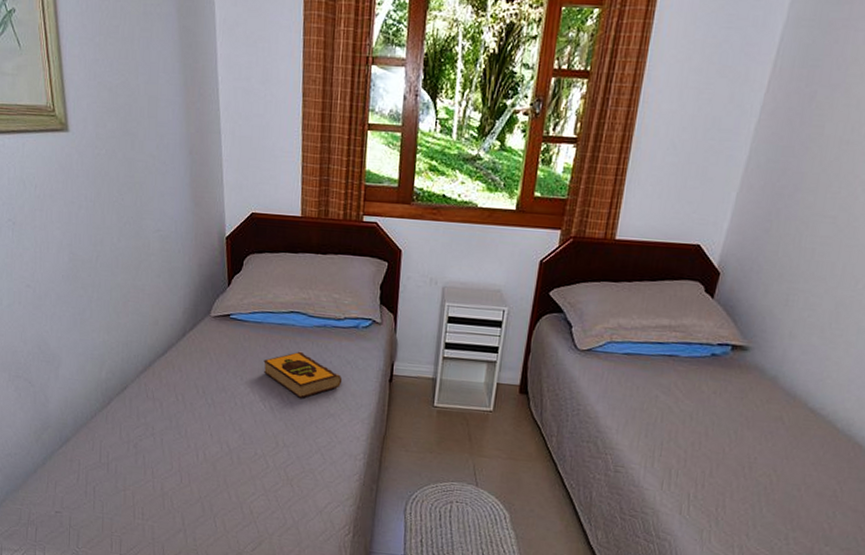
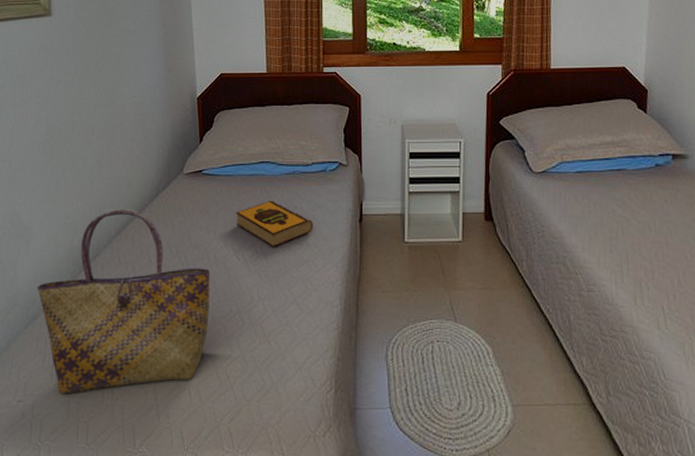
tote bag: none [68,344,237,511] -> present [37,208,211,394]

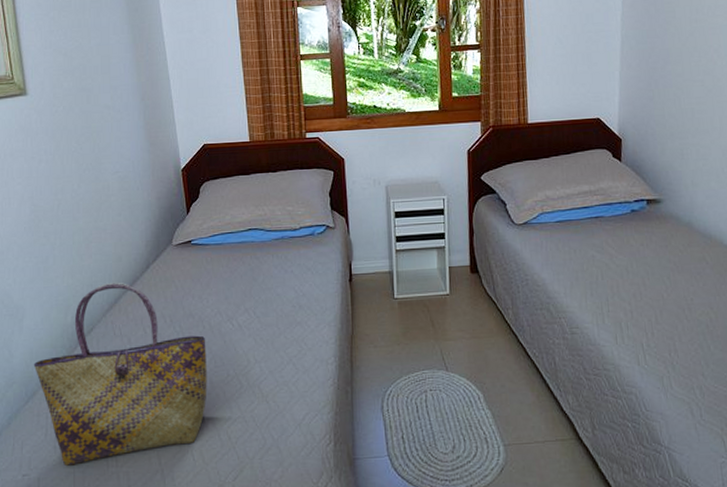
hardback book: present [236,200,314,247] -> none [227,265,305,311]

